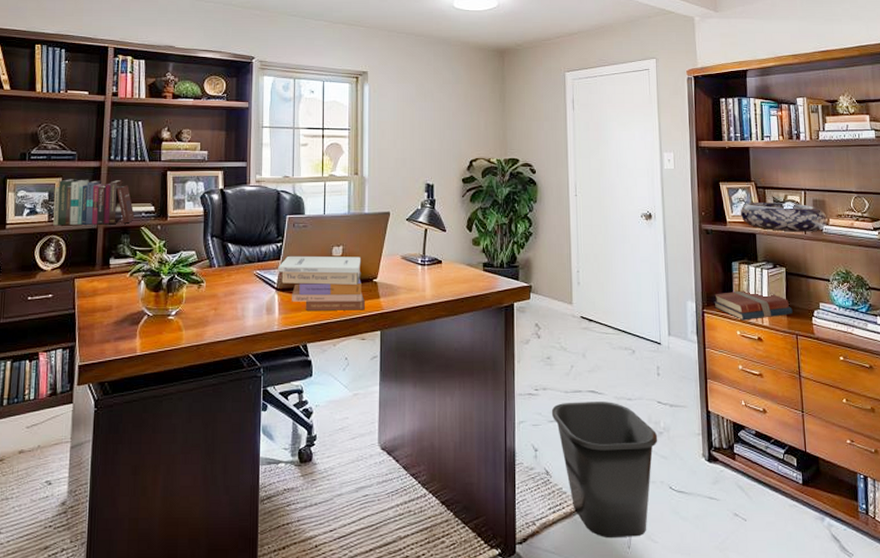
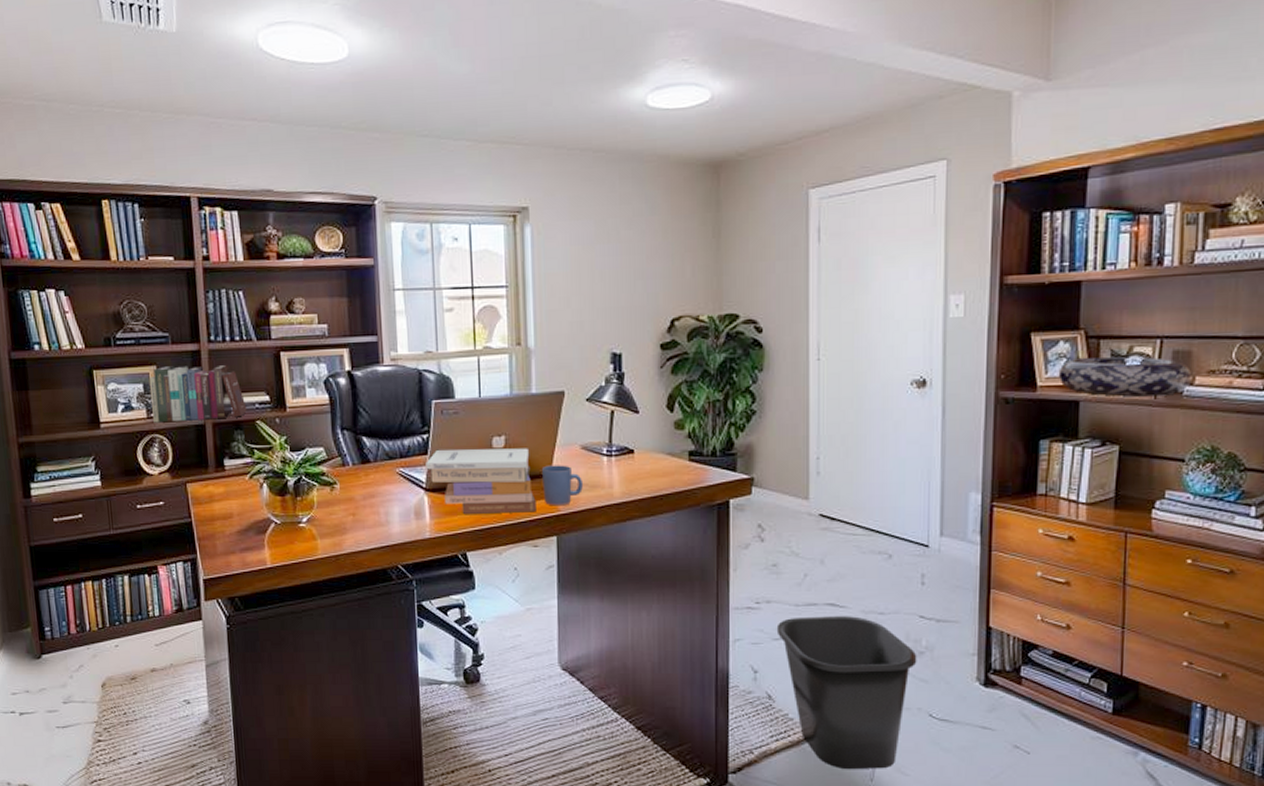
mug: none [370,271,402,305] -> present [541,465,583,506]
books: present [714,290,793,321] -> none [1008,477,1124,516]

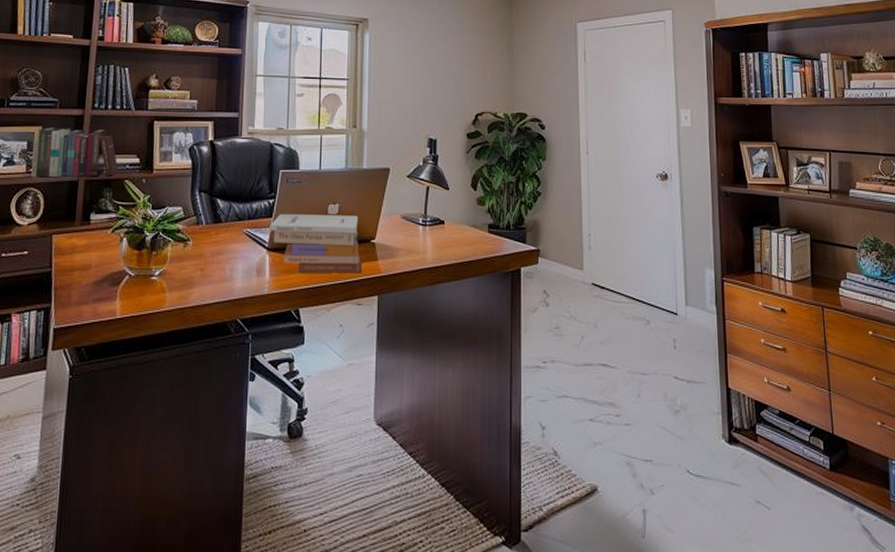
mug: present [541,465,583,506] -> none [367,231,401,268]
waste bin: present [776,616,917,769] -> none [560,376,675,525]
decorative bowl: present [1058,357,1193,397] -> none [761,164,854,196]

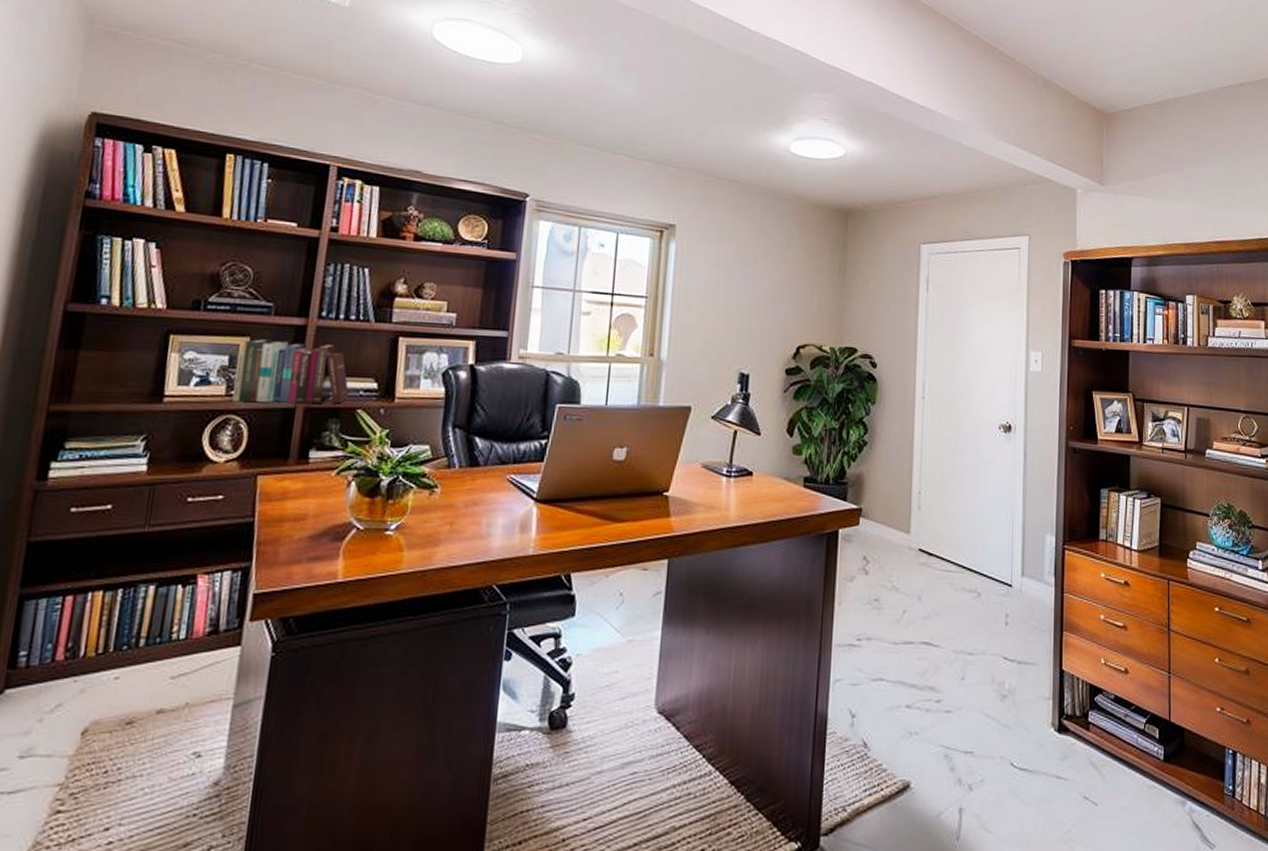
books: present [270,213,362,273] -> none [539,456,651,532]

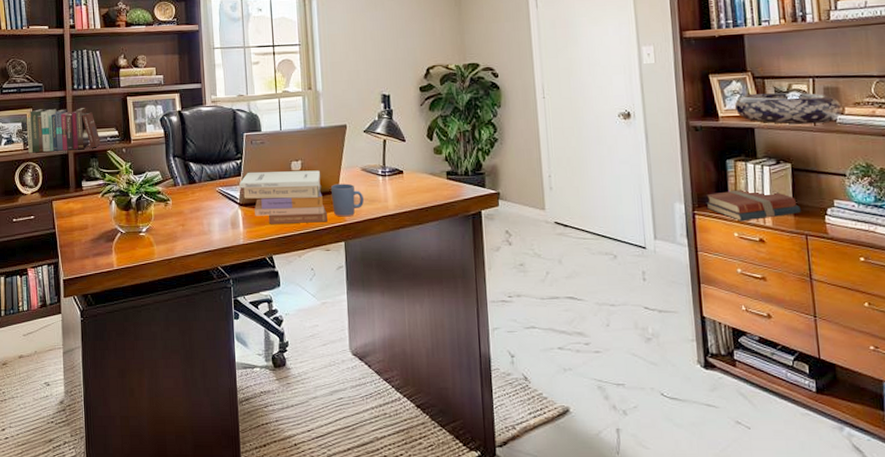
books: none [539,456,651,532] -> present [239,170,328,224]
mug: none [659,482,700,527] -> present [330,183,364,217]
books: none [1077,523,1166,561] -> present [706,189,801,222]
decorative bowl: none [1113,417,1211,457] -> present [734,93,843,124]

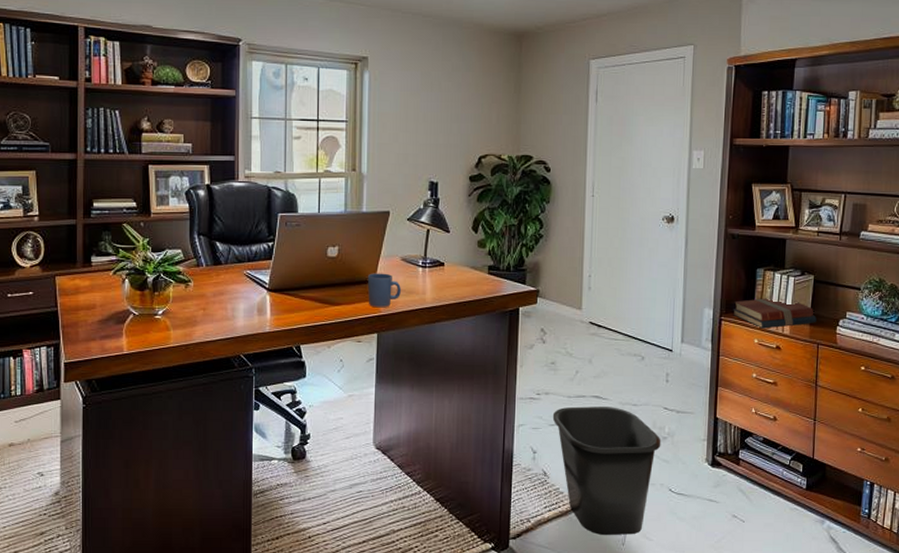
books: present [26,107,101,153] -> none [28,172,115,222]
books: present [239,170,328,224] -> none [269,255,361,313]
waste bin: none [527,308,646,443] -> present [552,406,661,535]
decorative bowl: present [734,93,843,124] -> none [771,206,867,238]

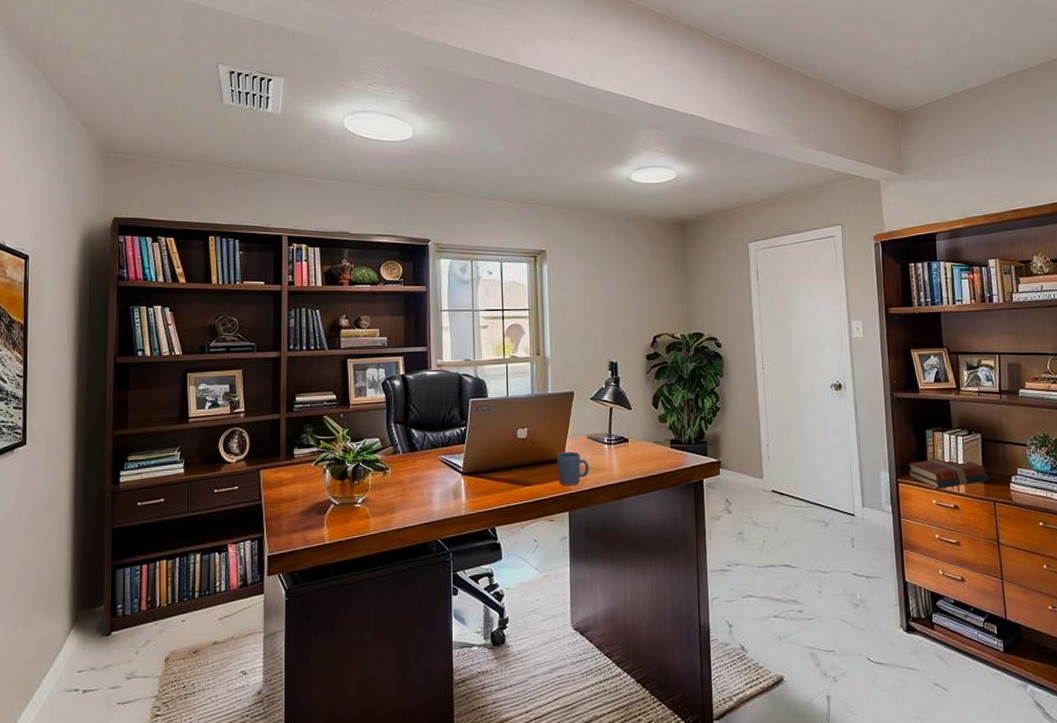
waste bin: present [552,406,661,535] -> none [745,575,855,711]

